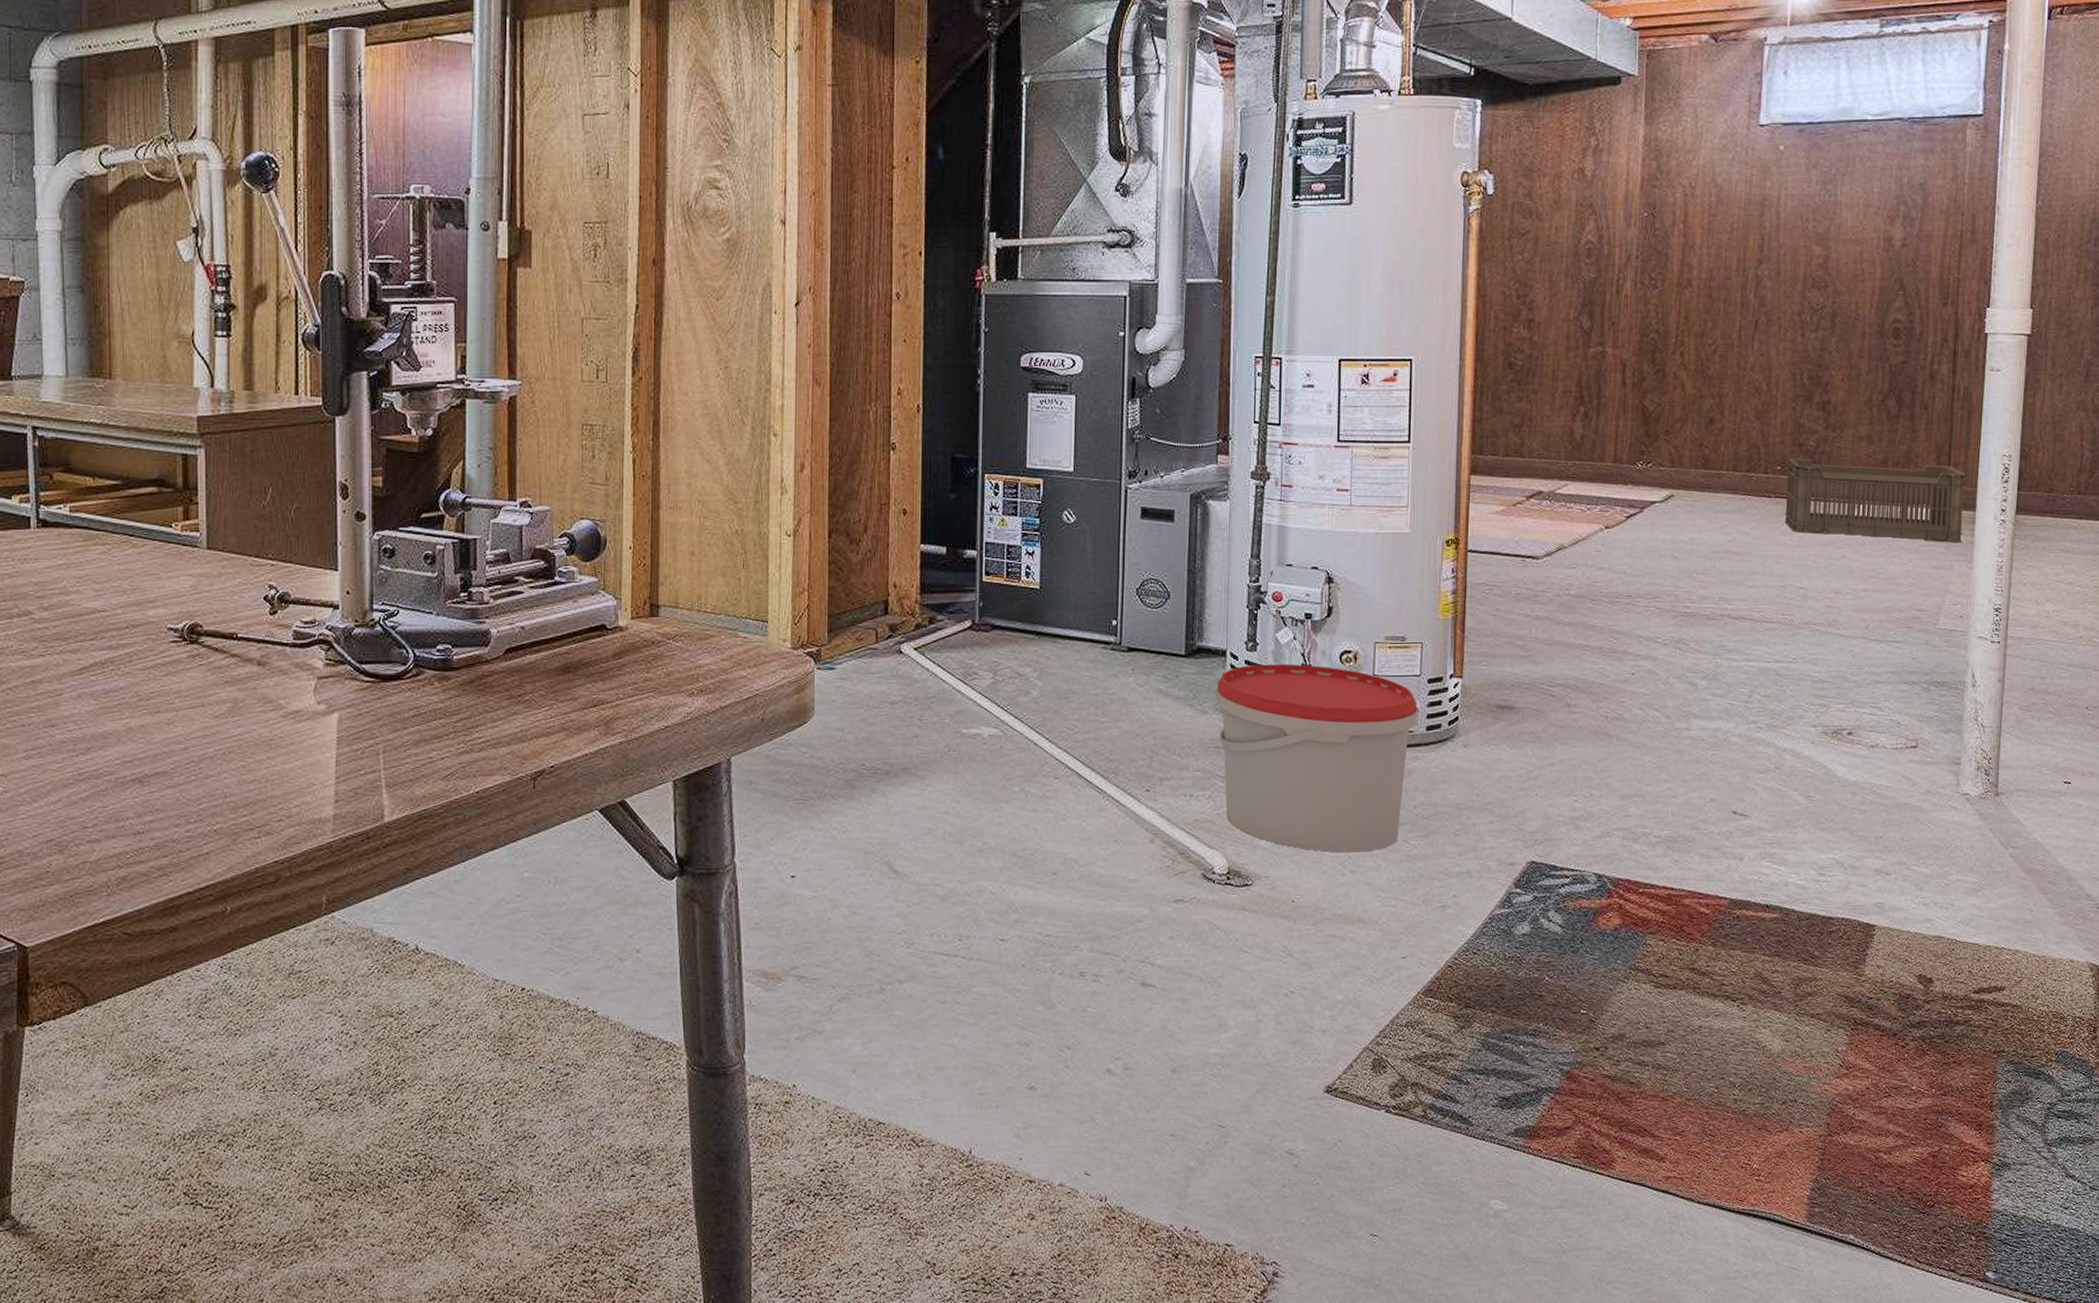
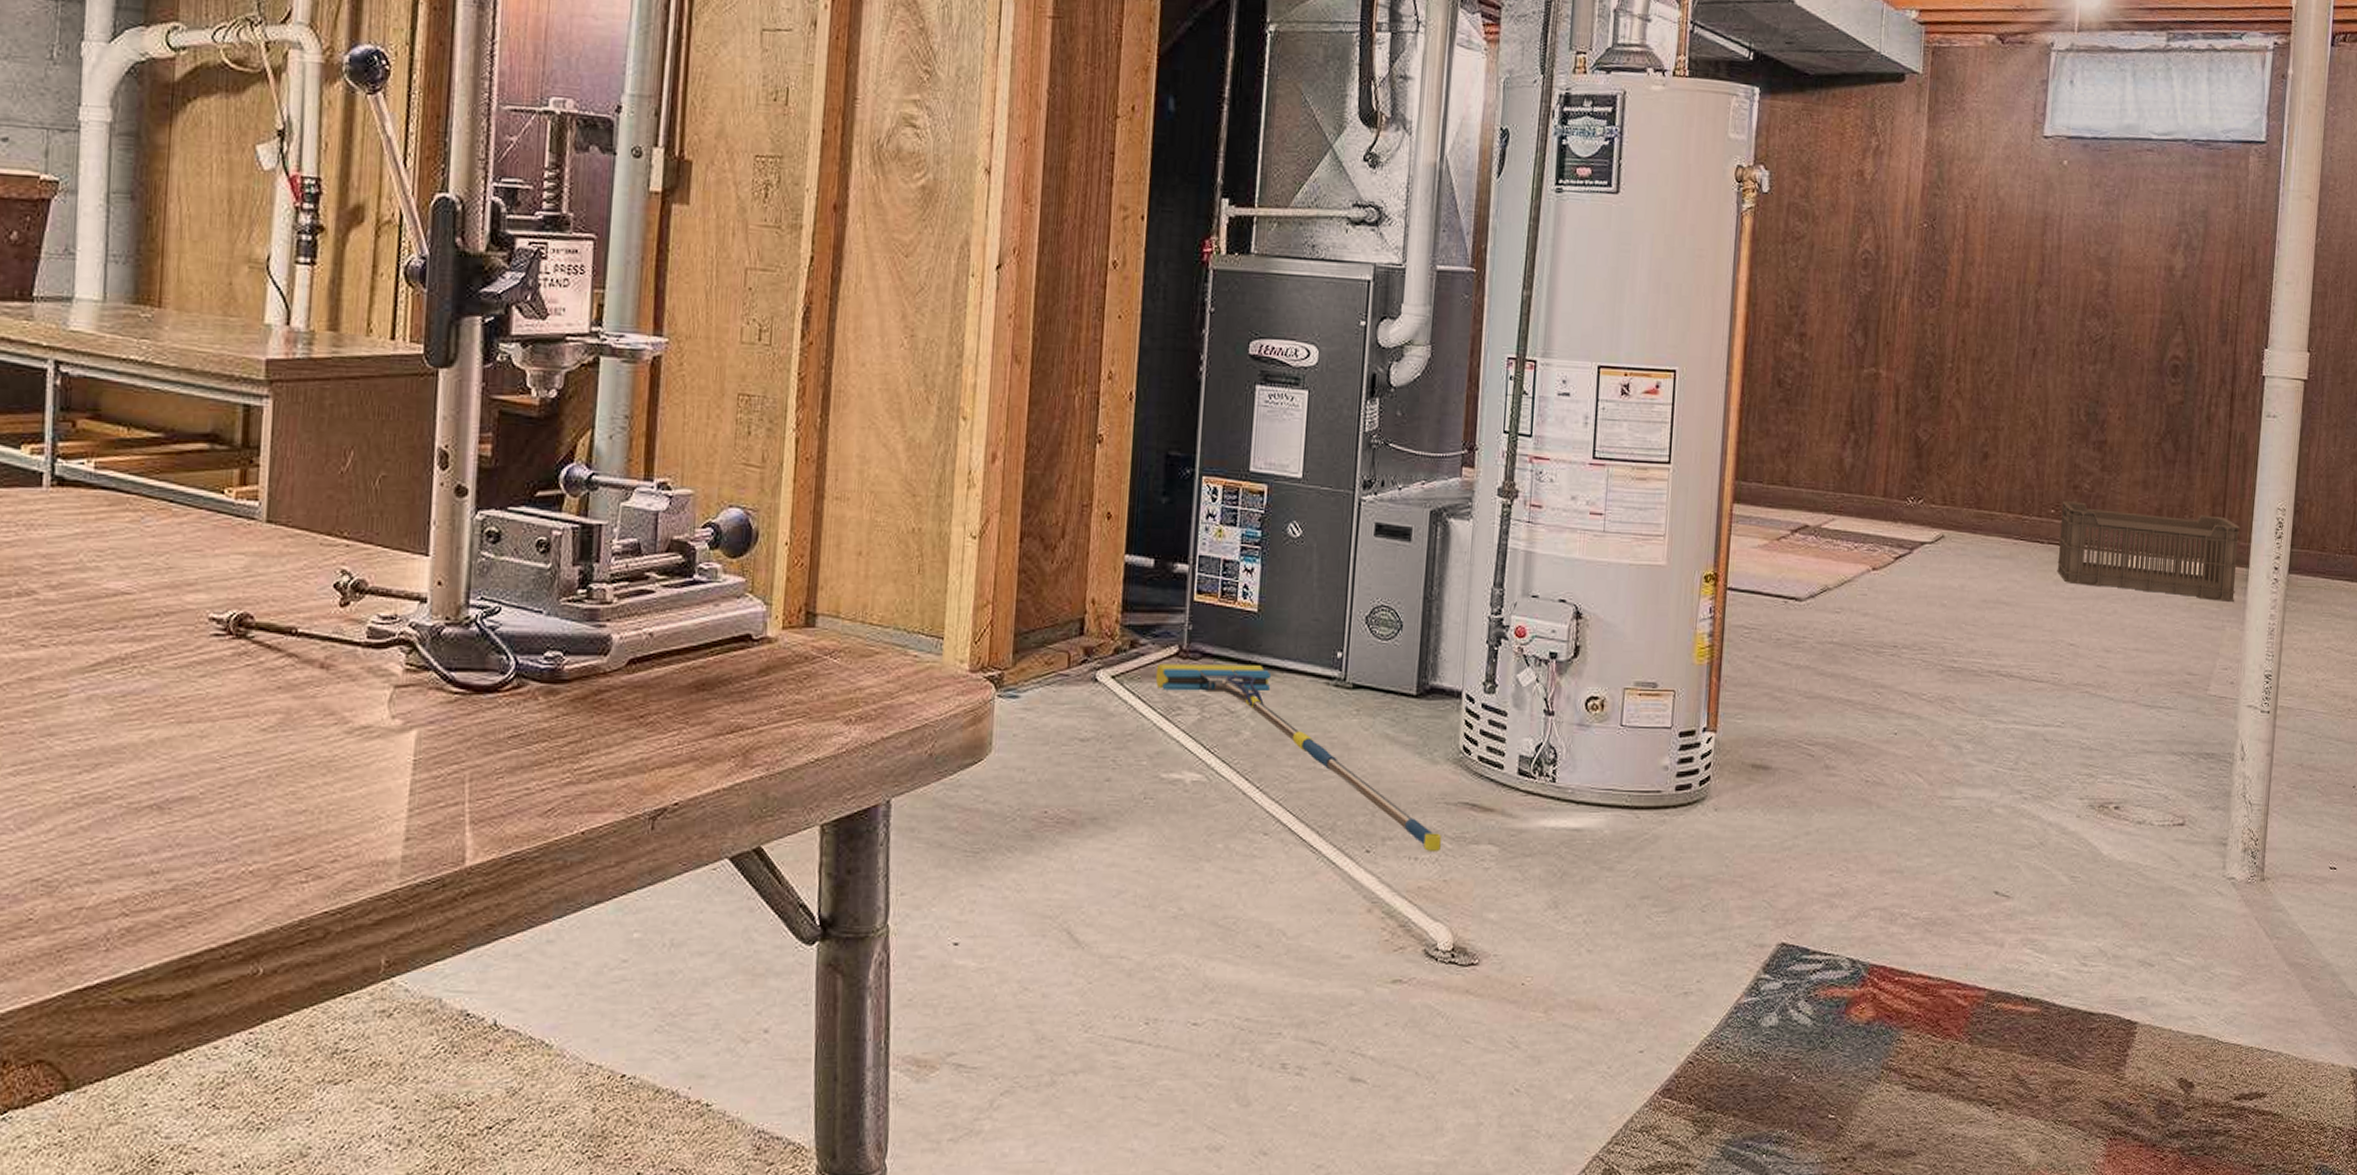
mop: none [952,634,1213,789] -> present [1155,664,1441,851]
bucket: present [1215,663,1419,853] -> none [1447,709,1668,929]

